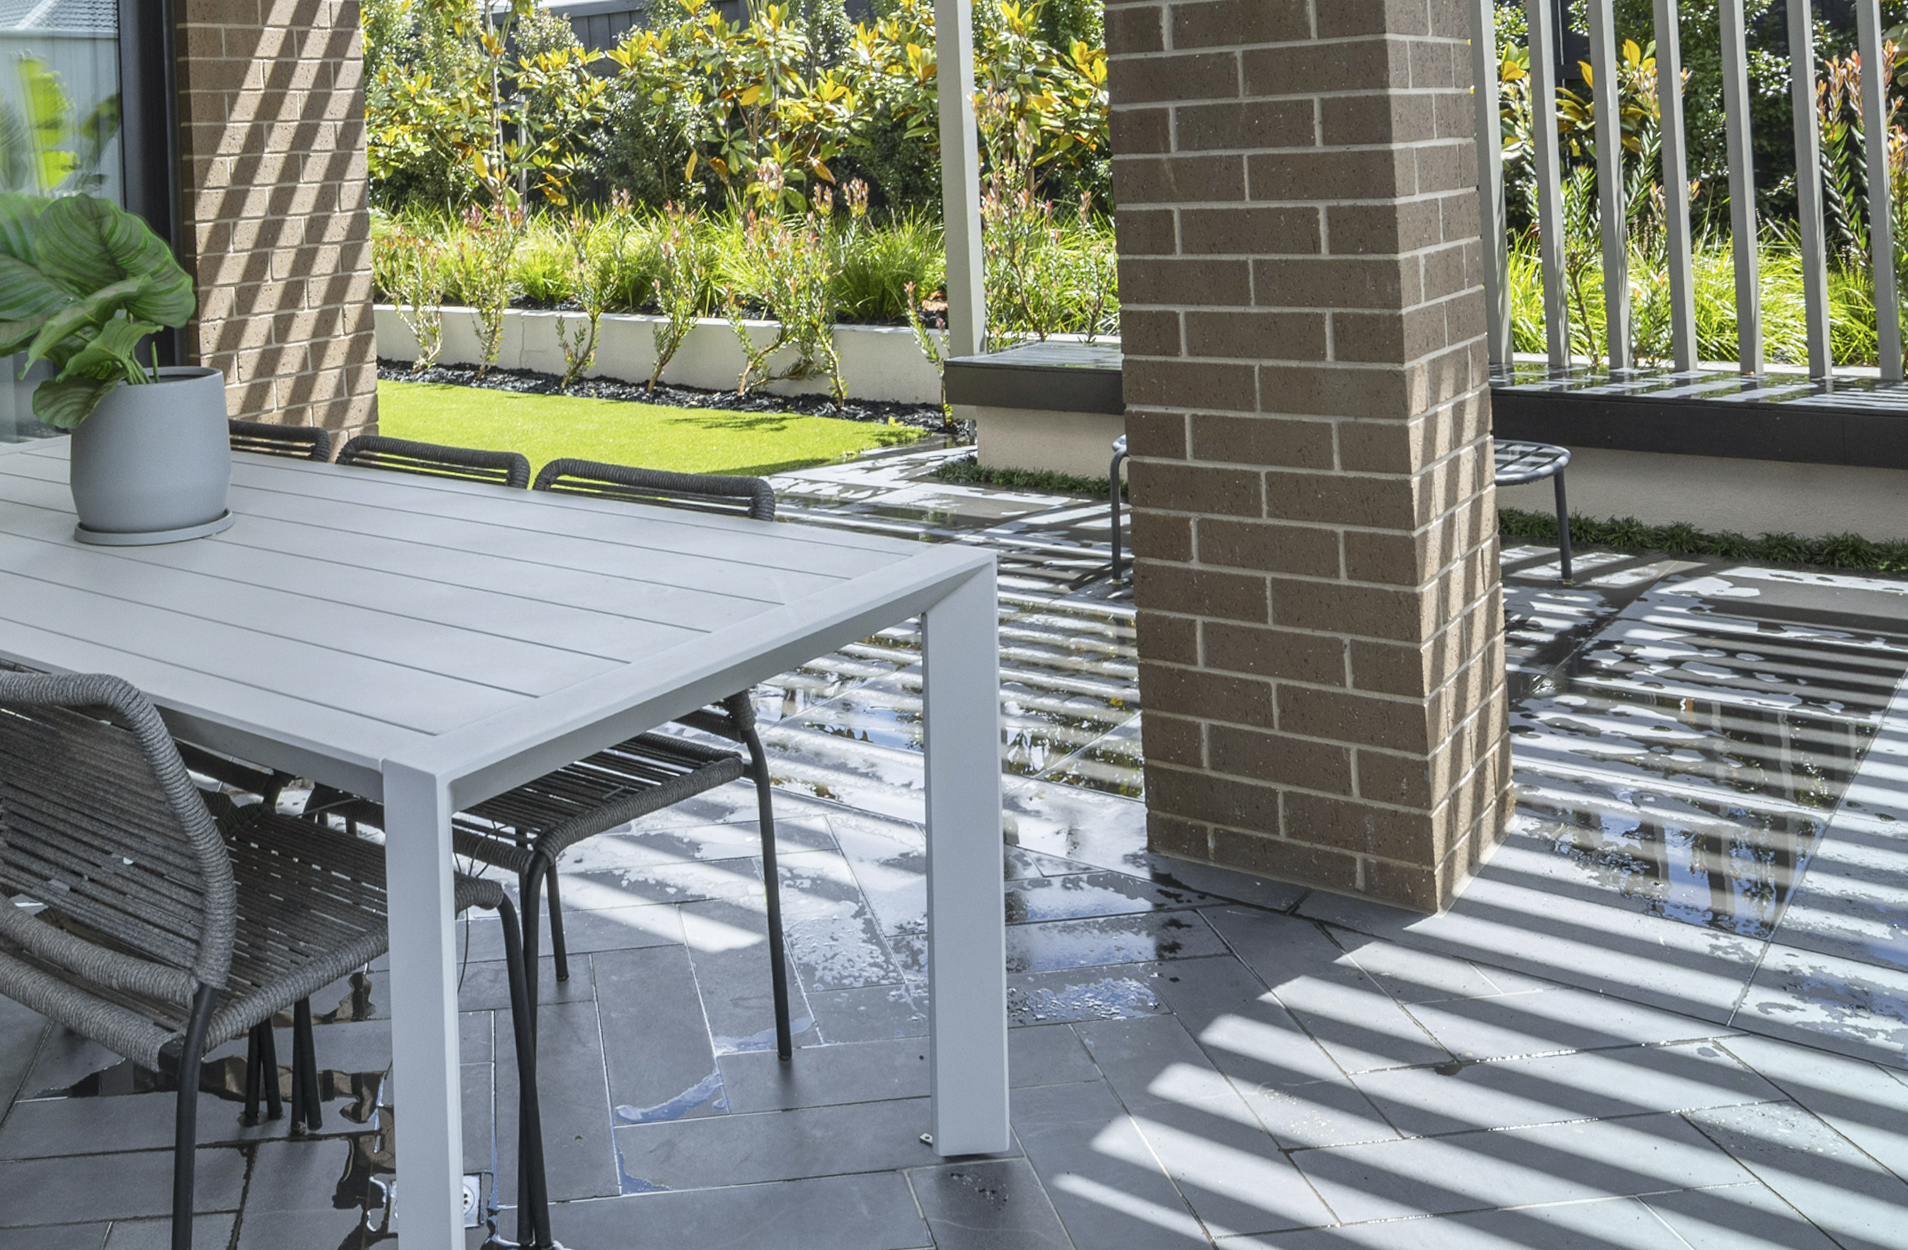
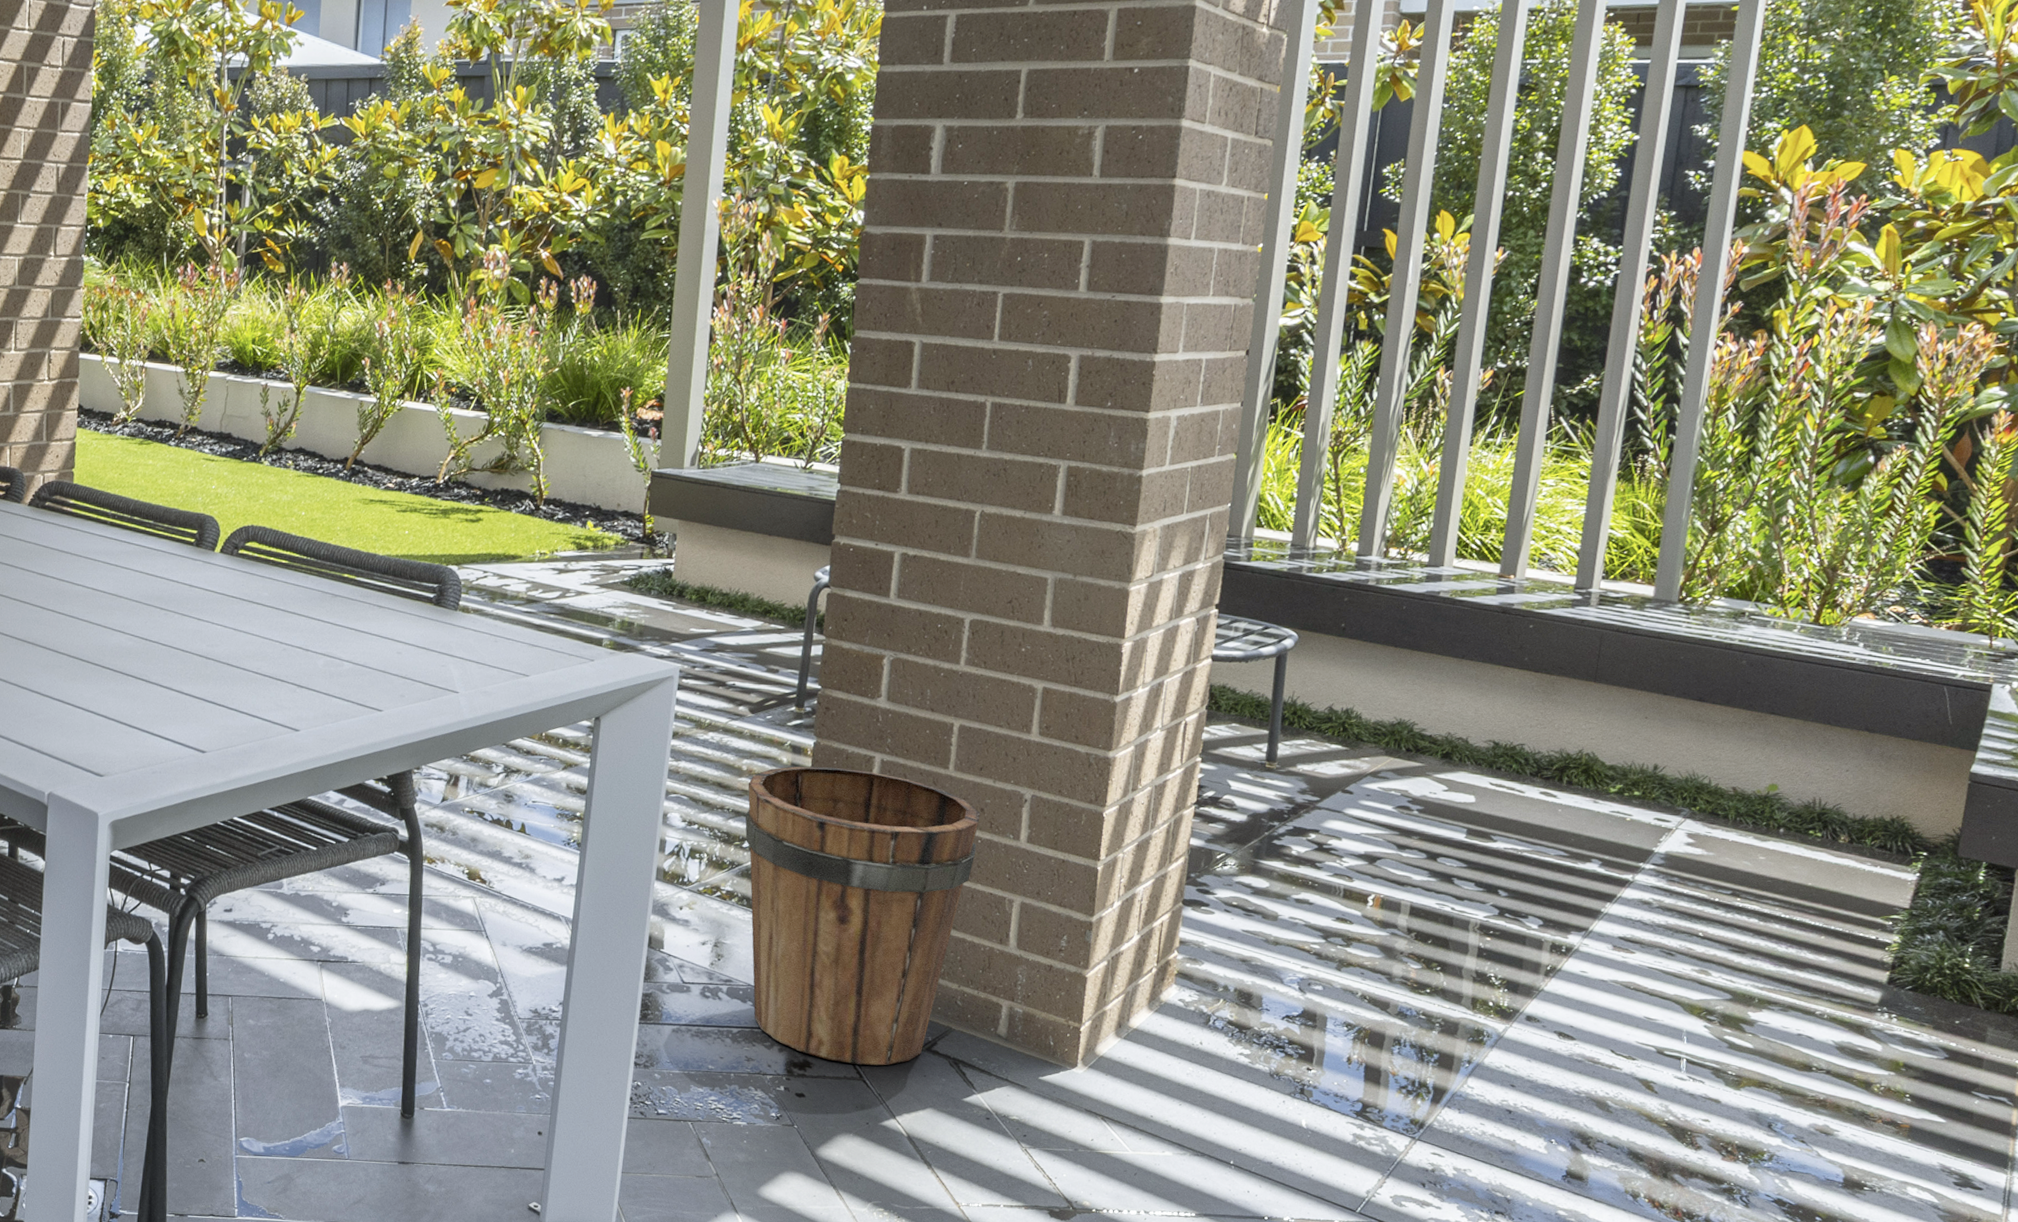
bucket: none [1078,635,1306,940] -> present [745,766,981,1066]

